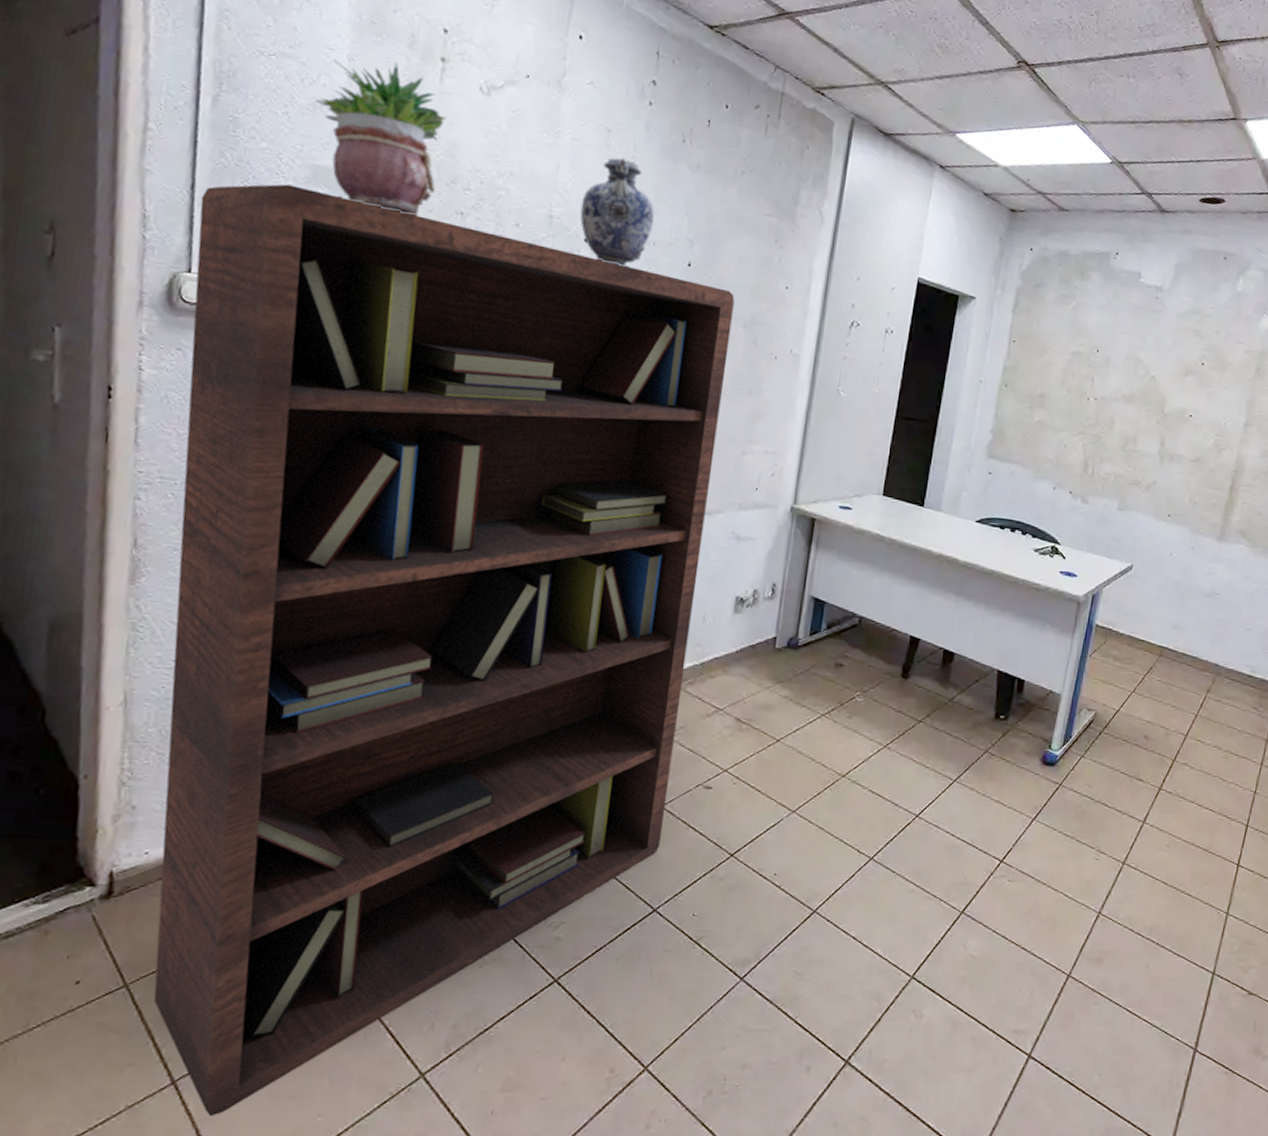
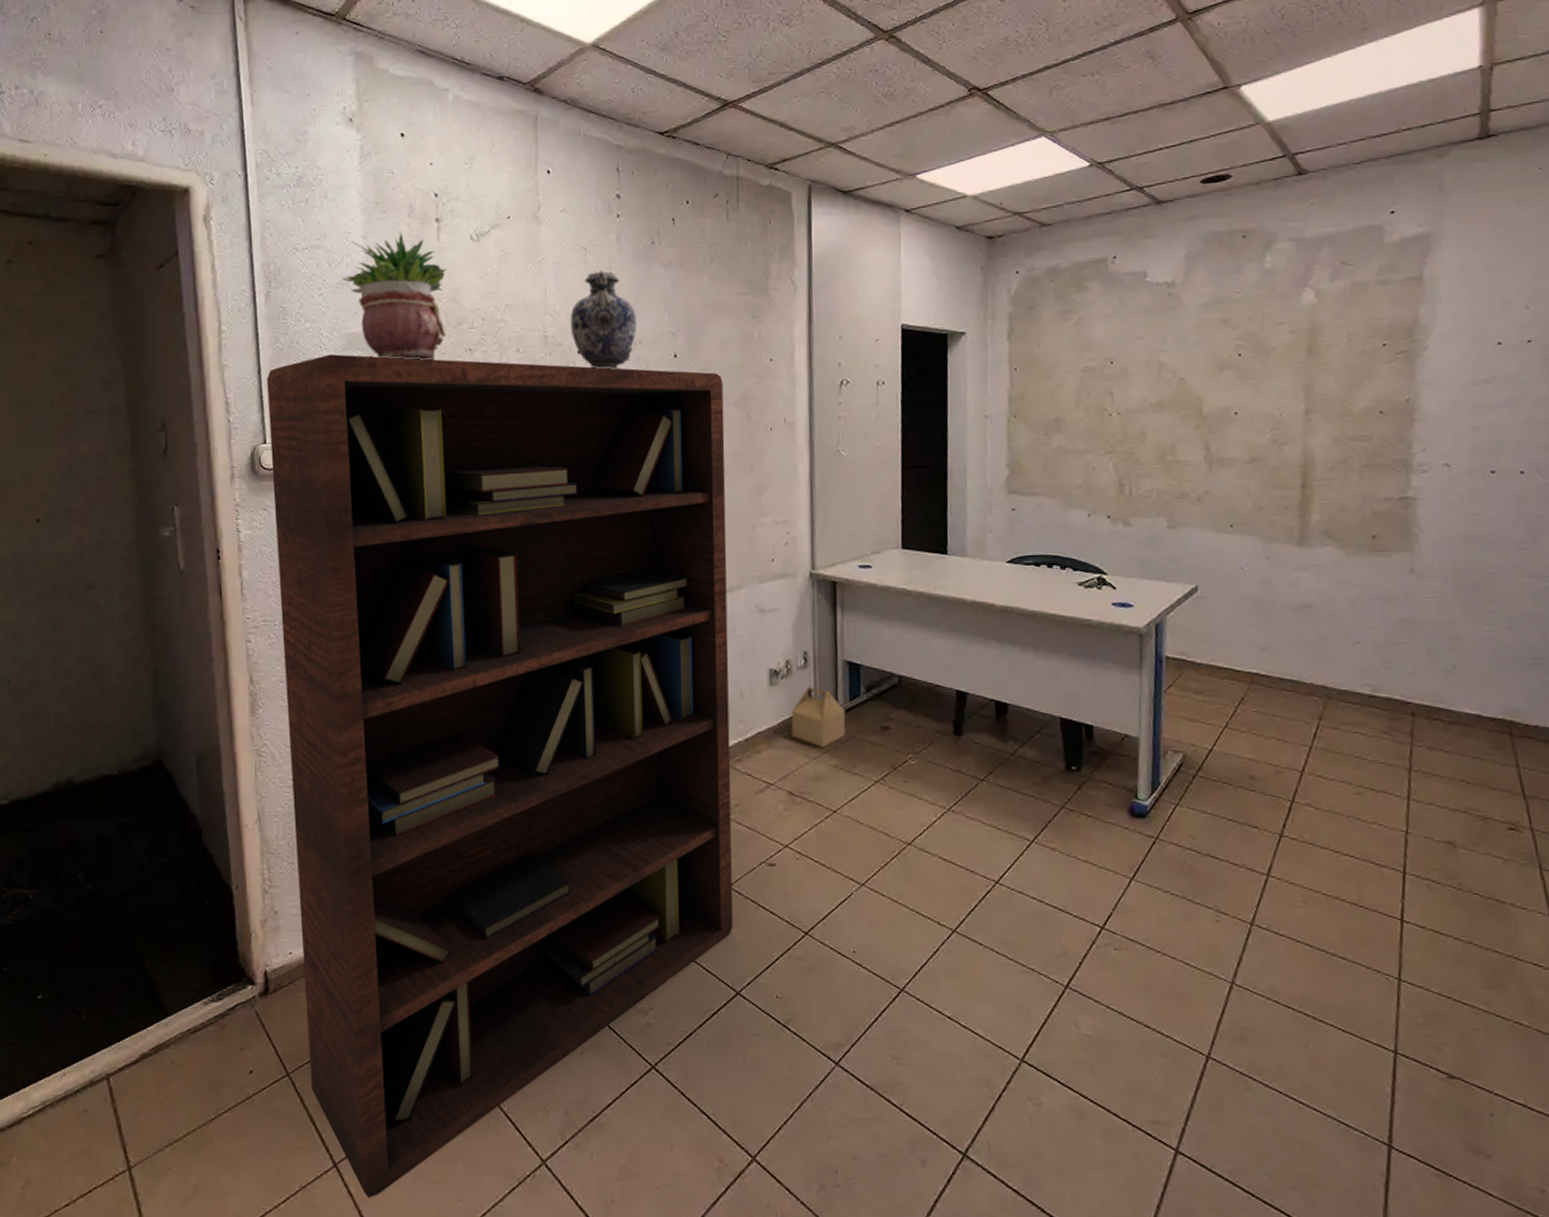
cardboard box: none [748,617,804,678] -> present [791,686,846,747]

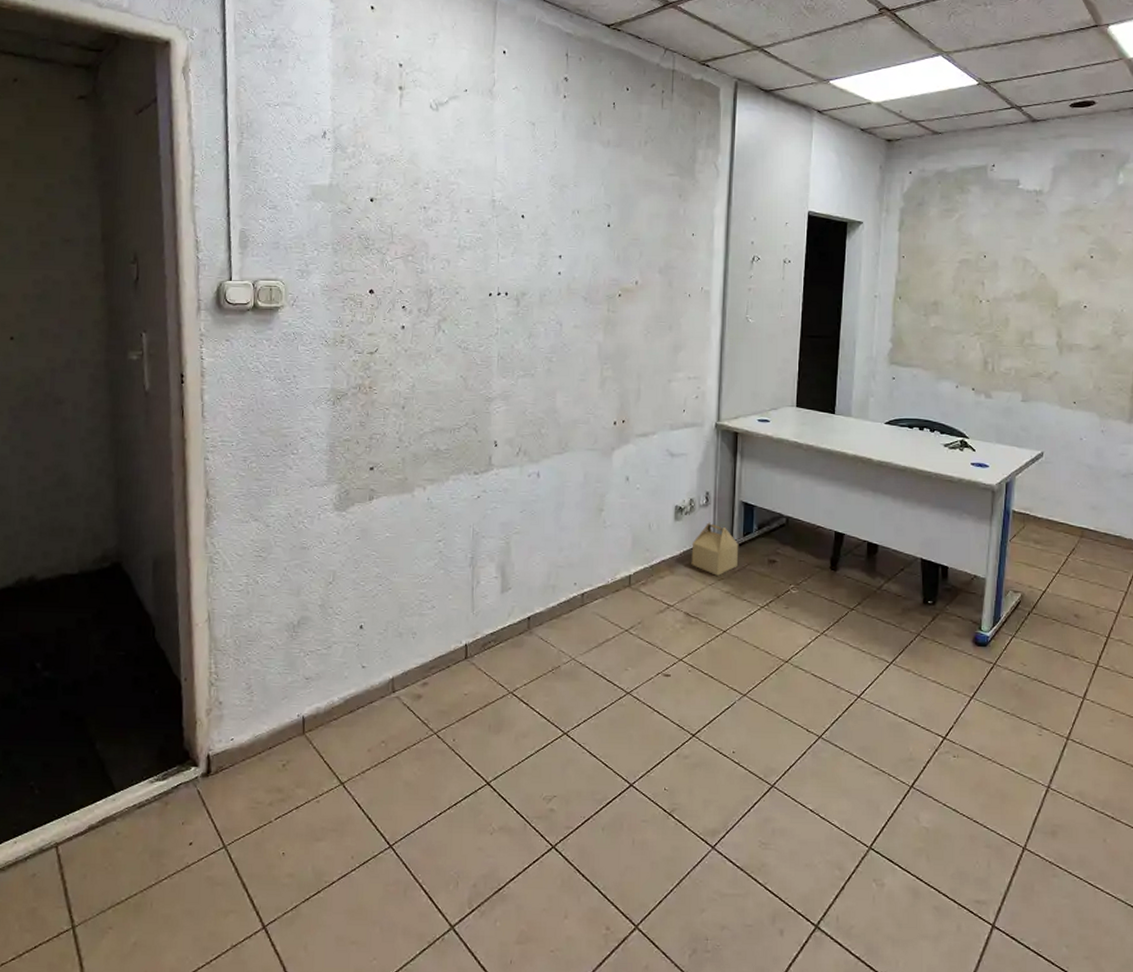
bookcase: present [267,354,733,1199] -> none [234,203,650,957]
potted plant: present [342,231,447,361] -> none [310,95,407,215]
decorative vase: present [570,270,636,369] -> none [516,145,576,234]

